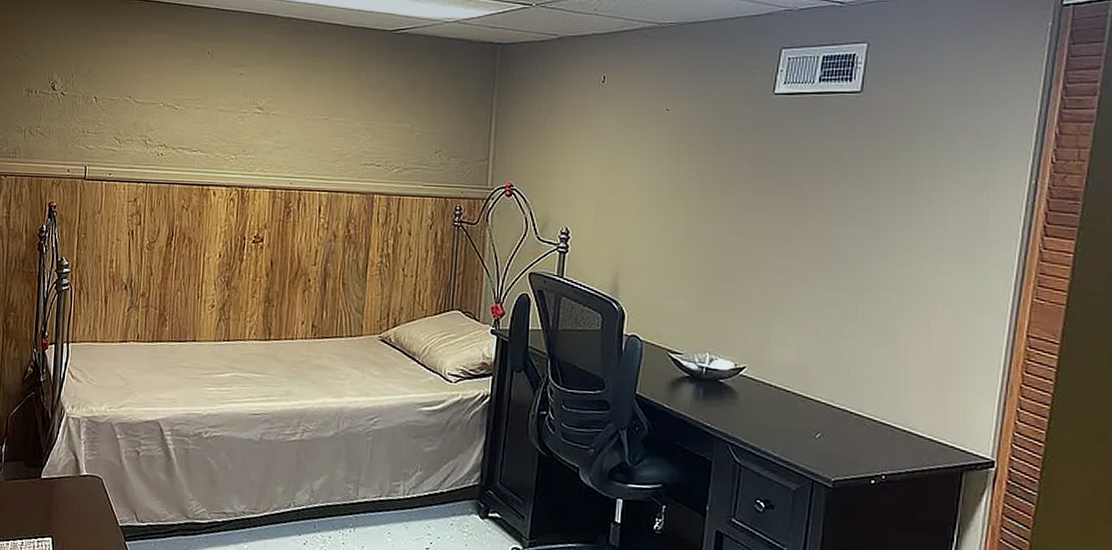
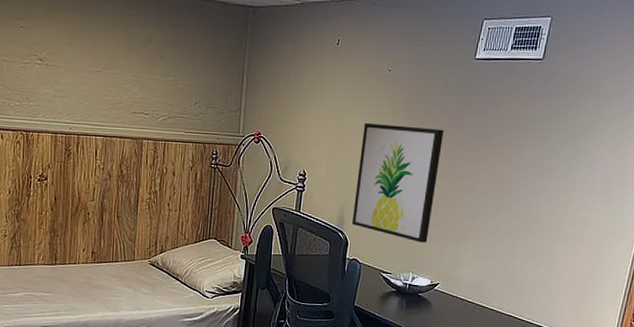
wall art: none [628,170,741,315] -> present [351,122,445,243]

